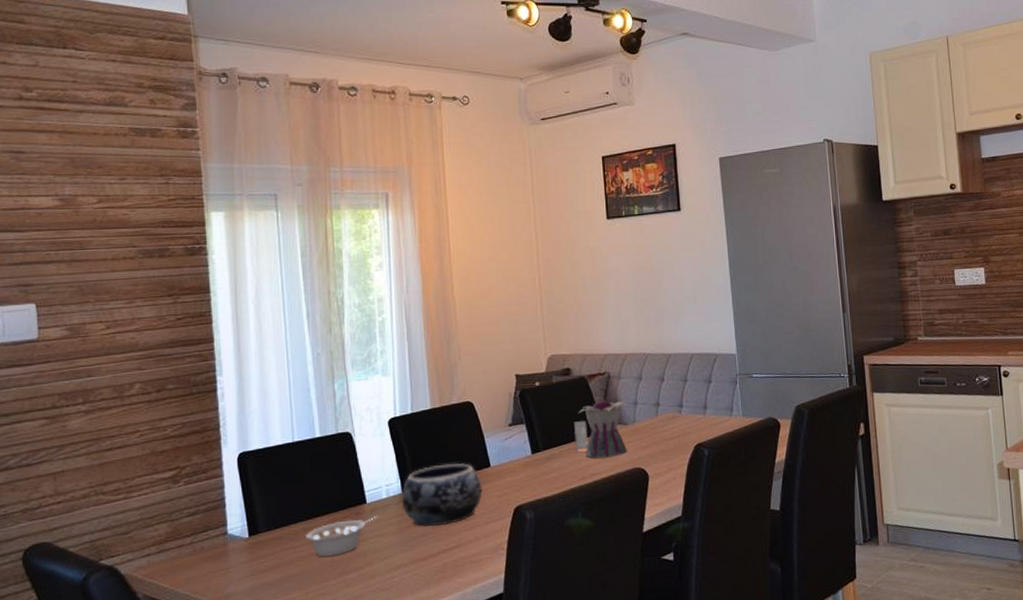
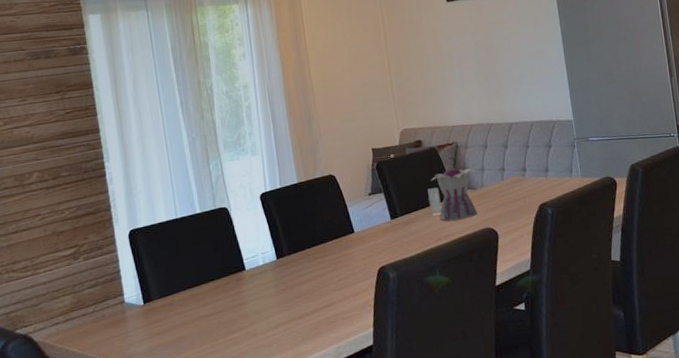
legume: present [304,515,377,558] -> none [192,280,256,320]
decorative bowl: present [401,463,483,527] -> none [276,231,349,289]

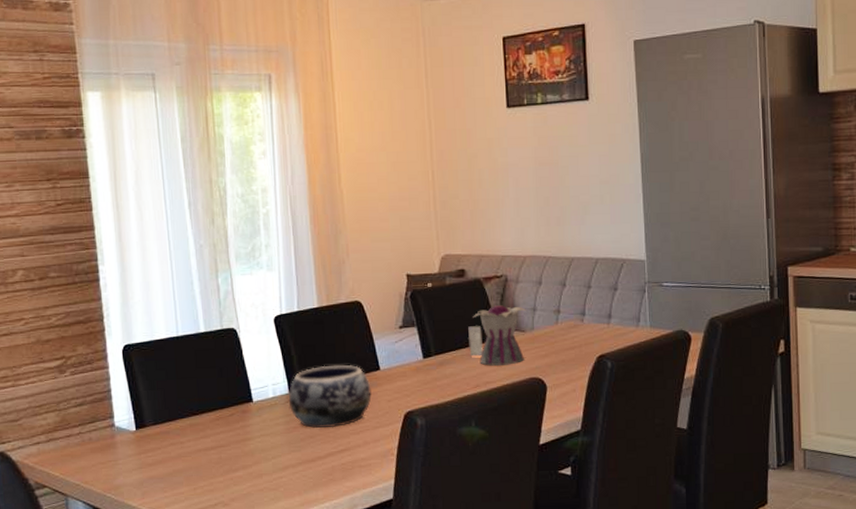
decorative bowl: none [276,231,349,289] -> present [288,364,372,428]

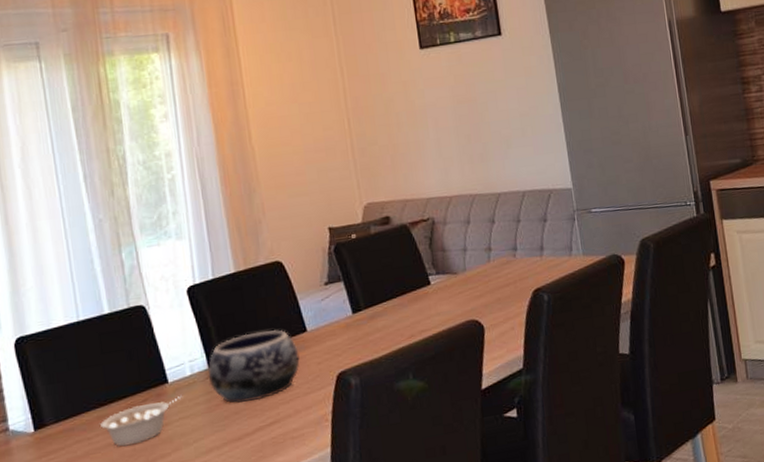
legume: none [191,414,264,454] -> present [99,395,182,447]
teapot: present [468,305,527,366] -> none [398,249,459,314]

